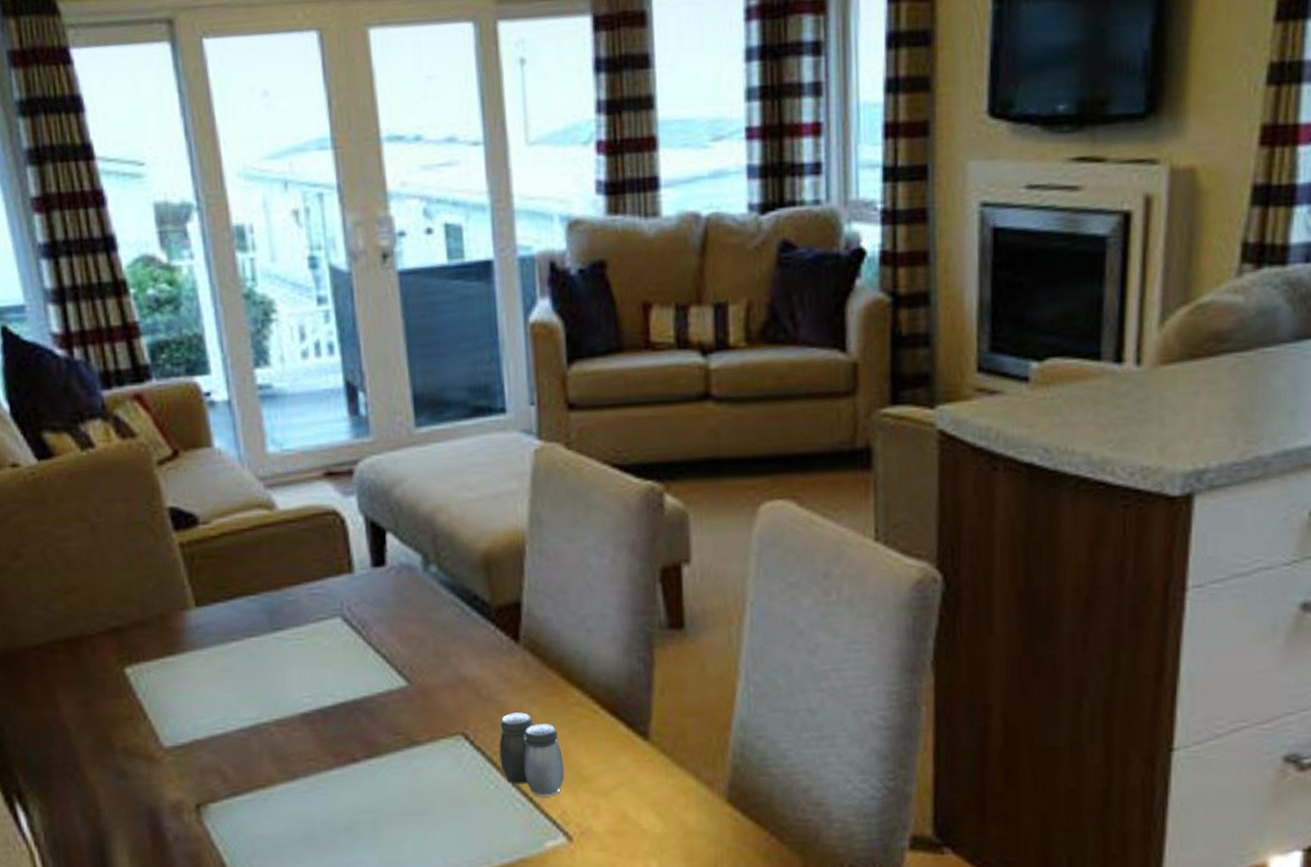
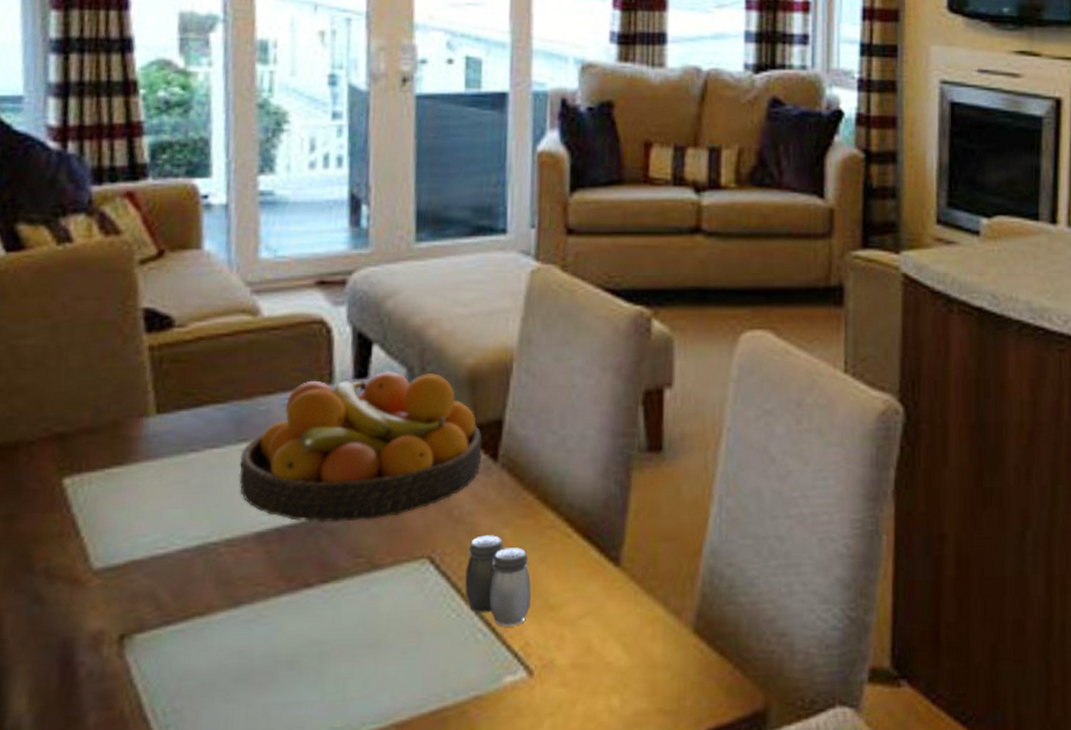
fruit bowl: none [277,558,504,704] -> present [239,371,483,523]

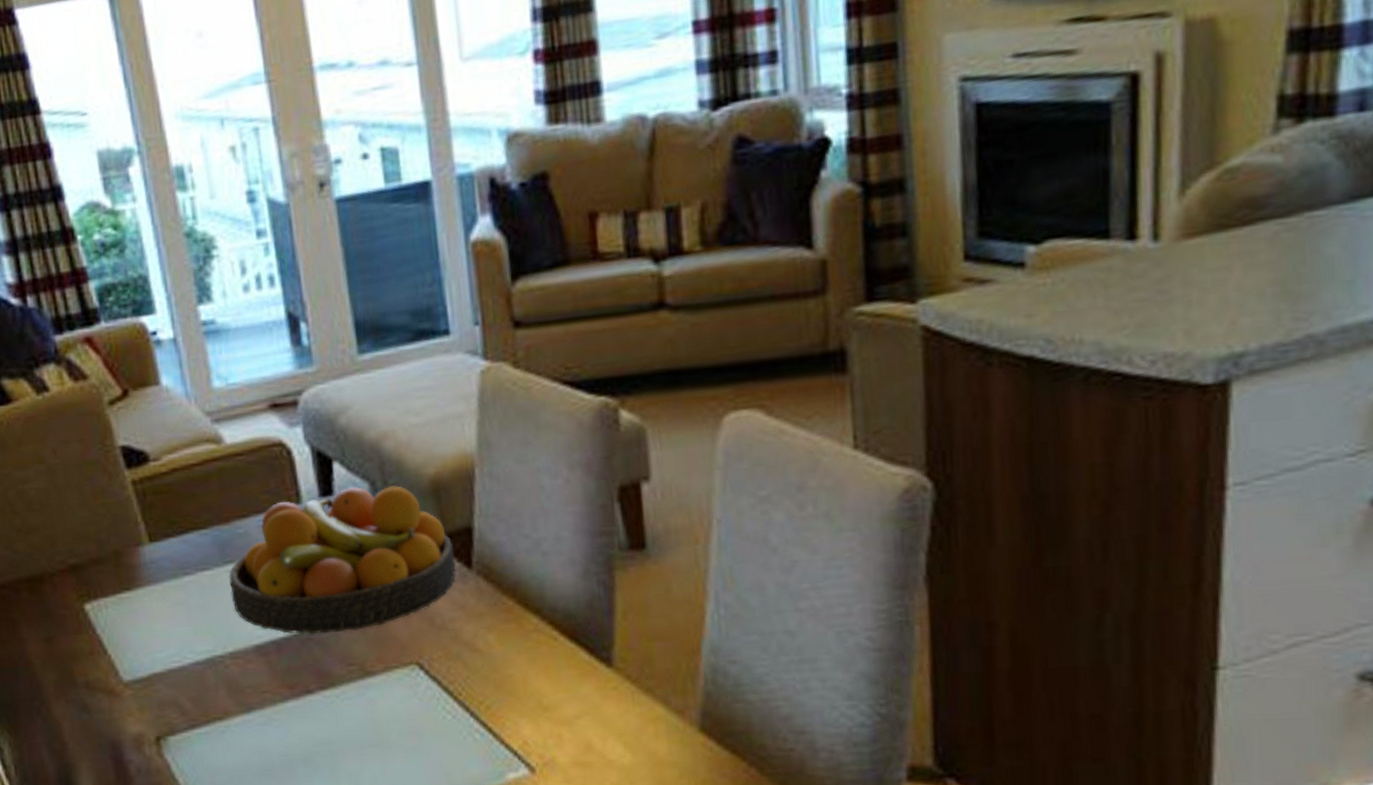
salt and pepper shaker: present [465,535,531,627] -> none [455,640,524,728]

